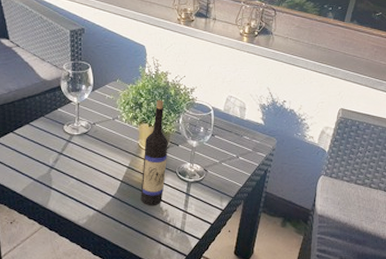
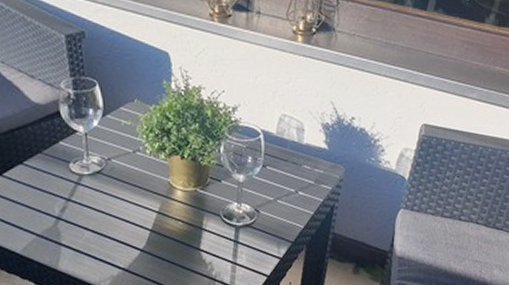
wine bottle: present [140,100,168,205] -> none [176,124,208,258]

